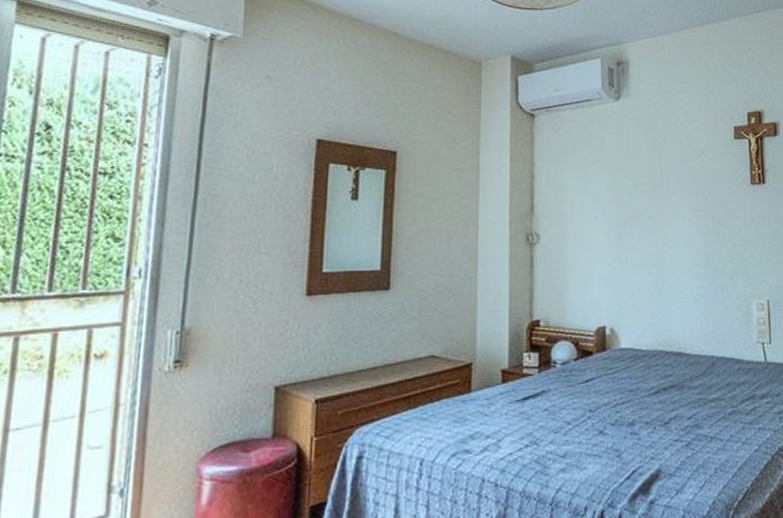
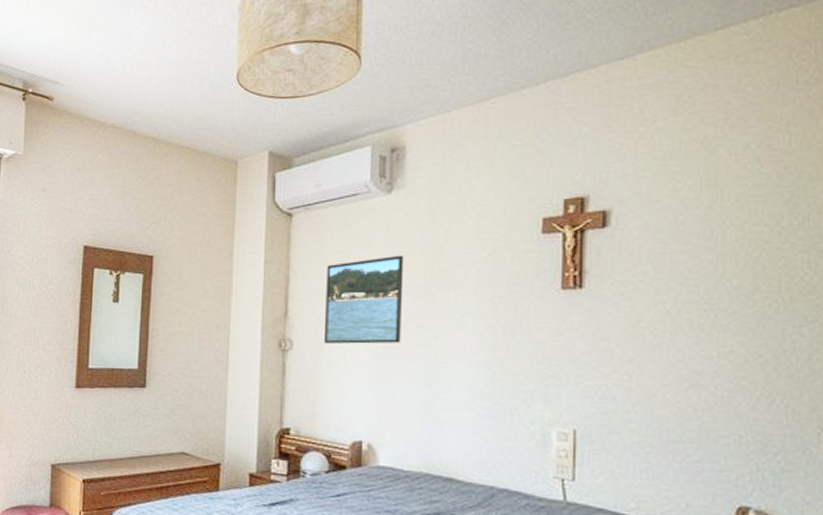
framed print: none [567,154,634,237] -> present [323,255,404,345]

